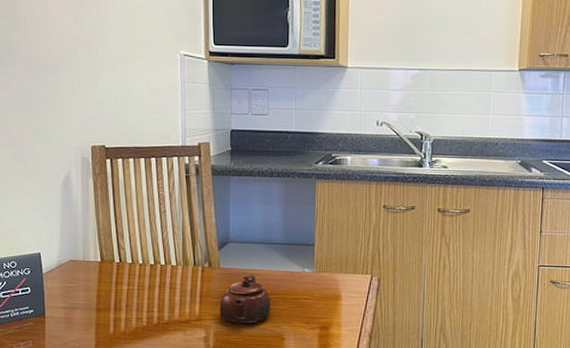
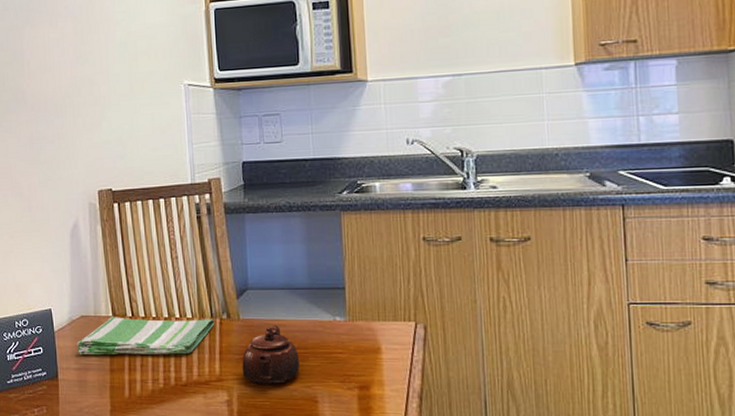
dish towel: none [64,262,197,297] -> present [76,317,215,356]

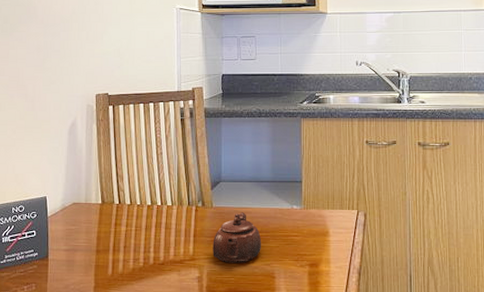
dish towel: present [76,317,215,356] -> none [67,204,191,238]

